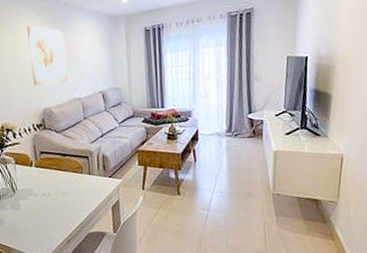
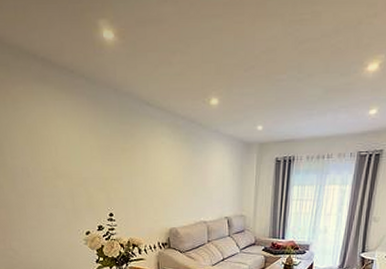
wall art: present [27,25,67,86] -> none [160,143,196,205]

